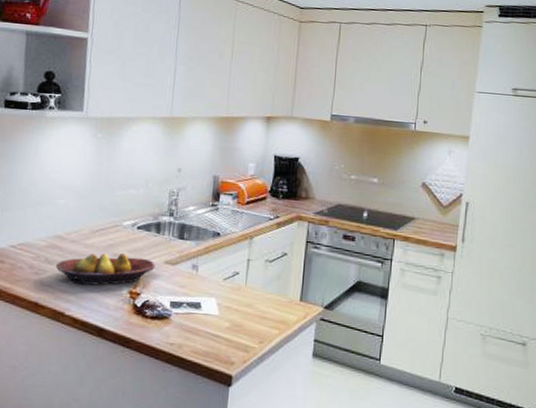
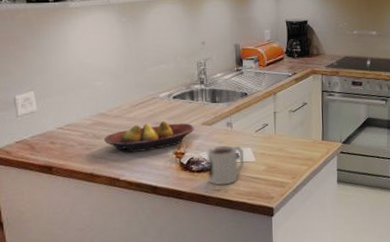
mug: none [162,290,207,339] -> present [206,144,244,186]

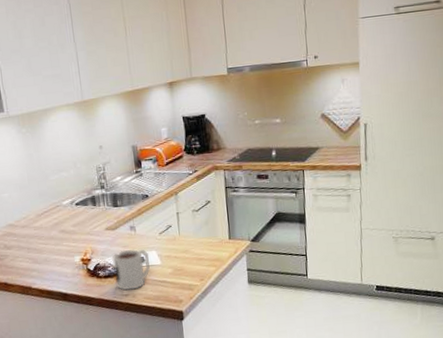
fruit bowl: present [104,121,194,153] -> none [14,228,98,262]

